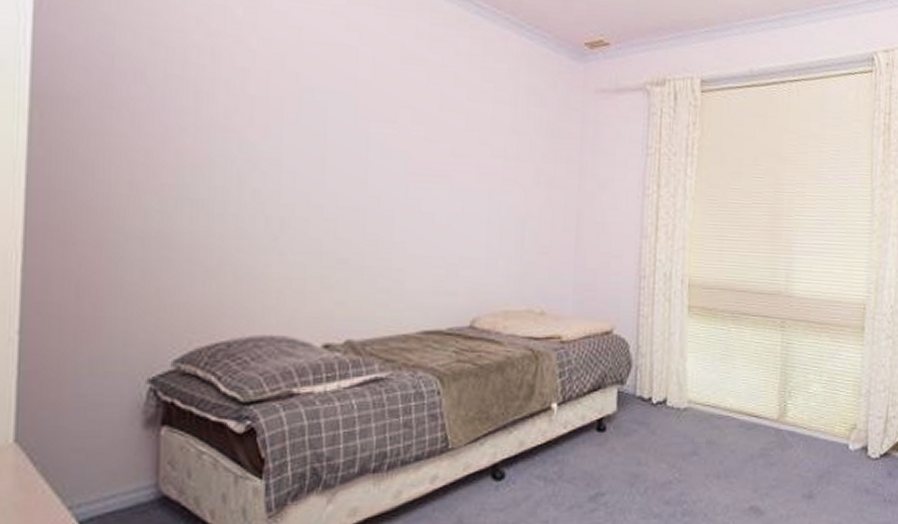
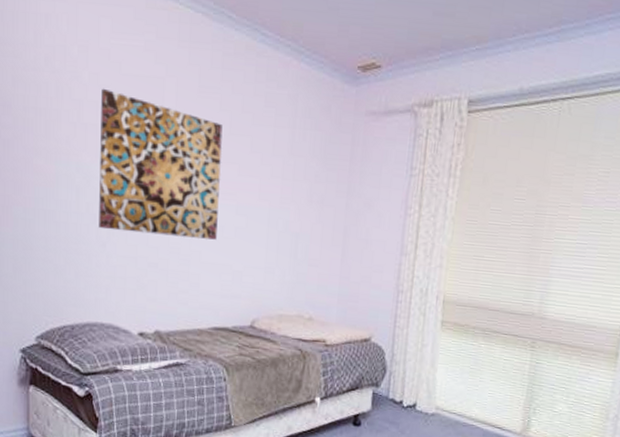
wall art: none [269,55,431,230] -> present [99,88,223,240]

